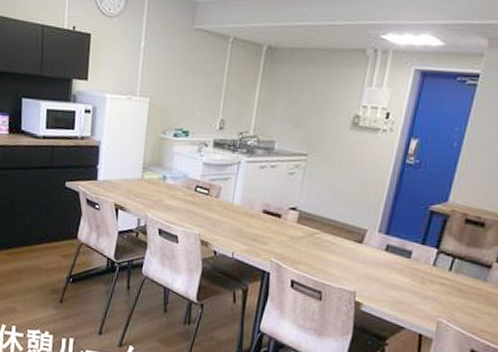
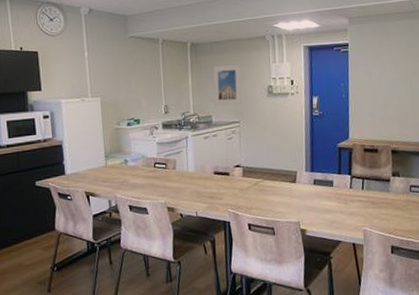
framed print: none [281,79,325,134] -> present [212,64,242,106]

